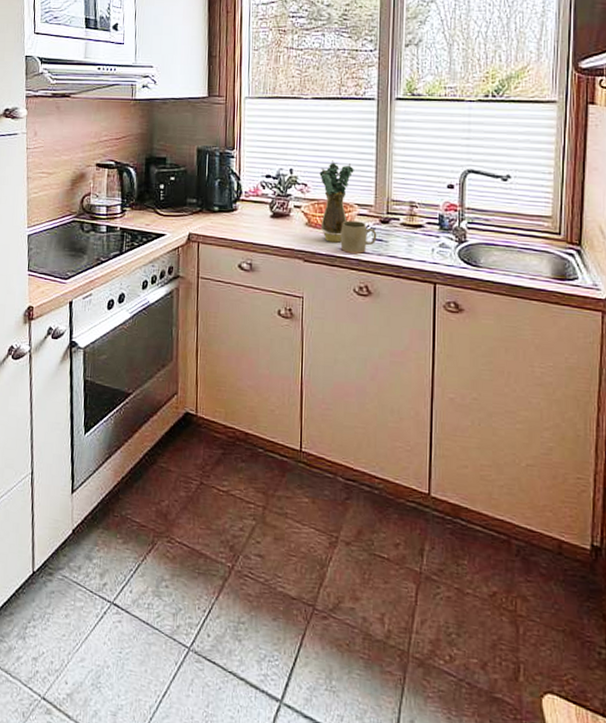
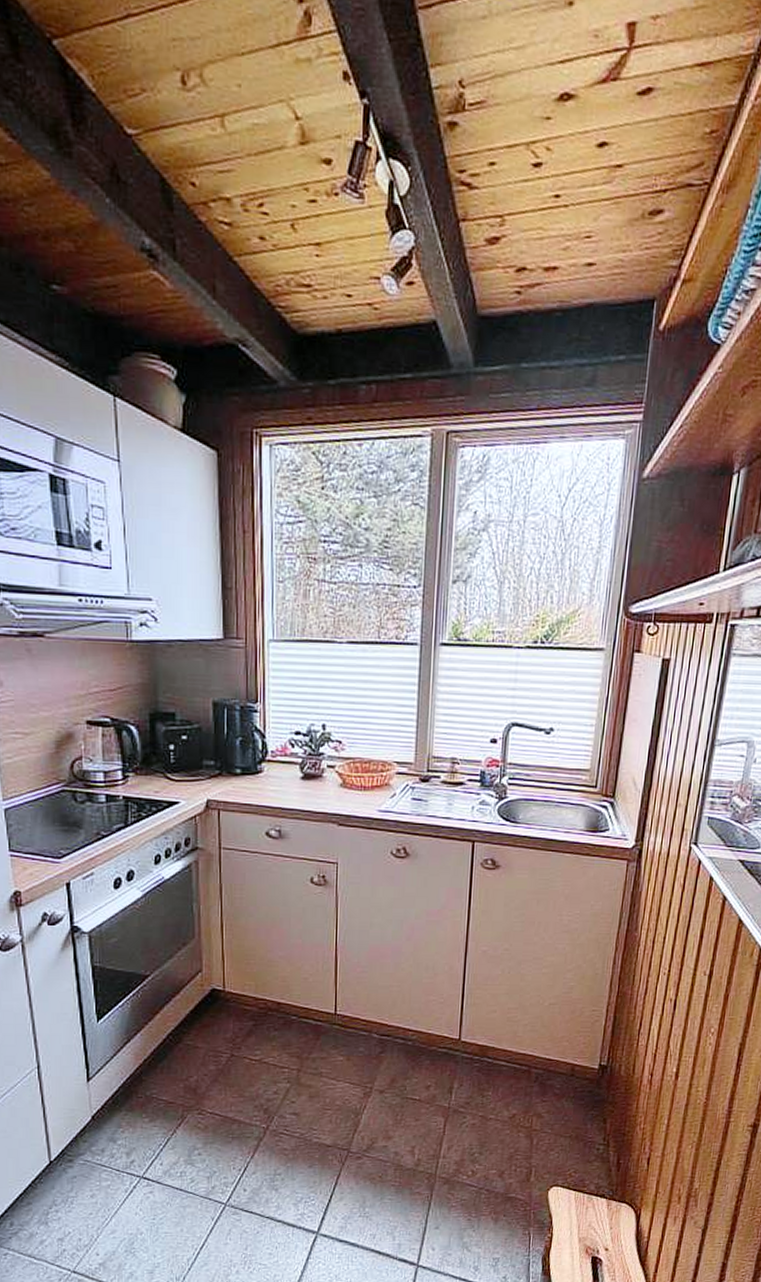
vase: present [319,160,354,243] -> none [355,714,394,804]
mug: present [340,220,377,254] -> none [377,780,417,815]

